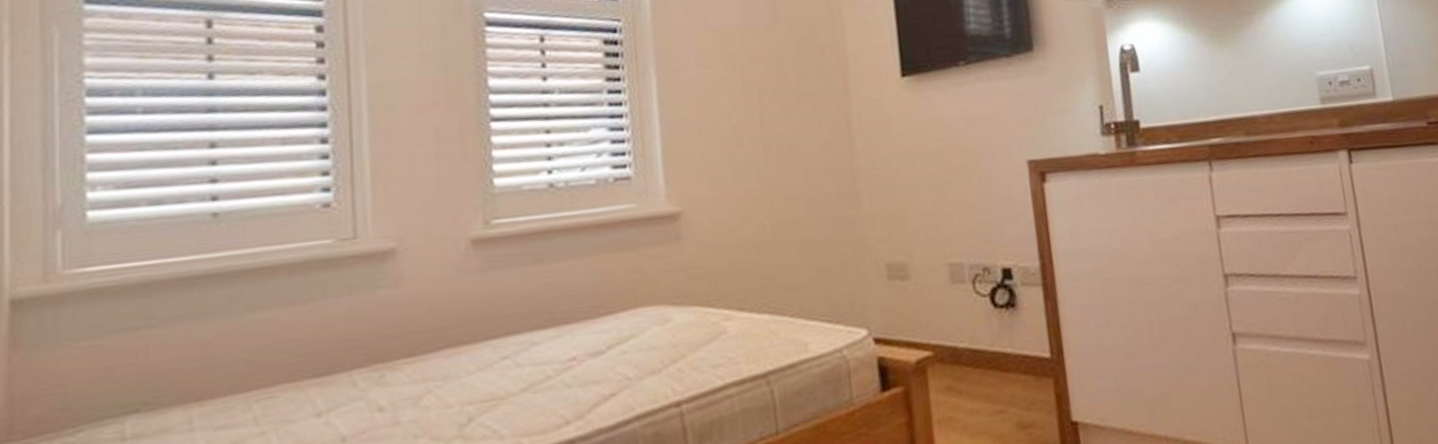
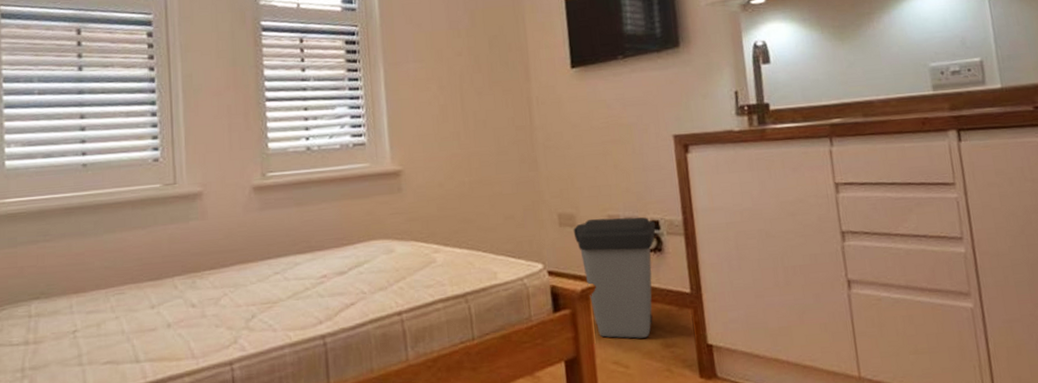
trash can: none [905,264,1008,421] -> present [573,217,656,339]

